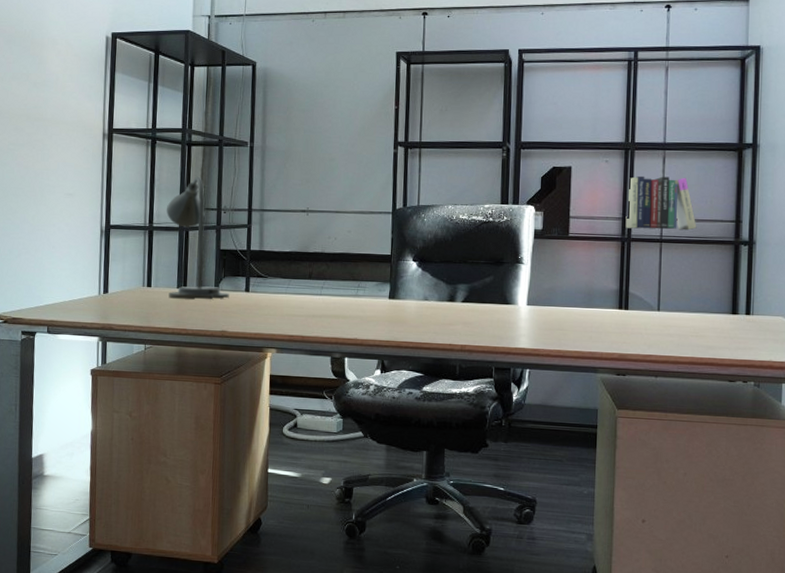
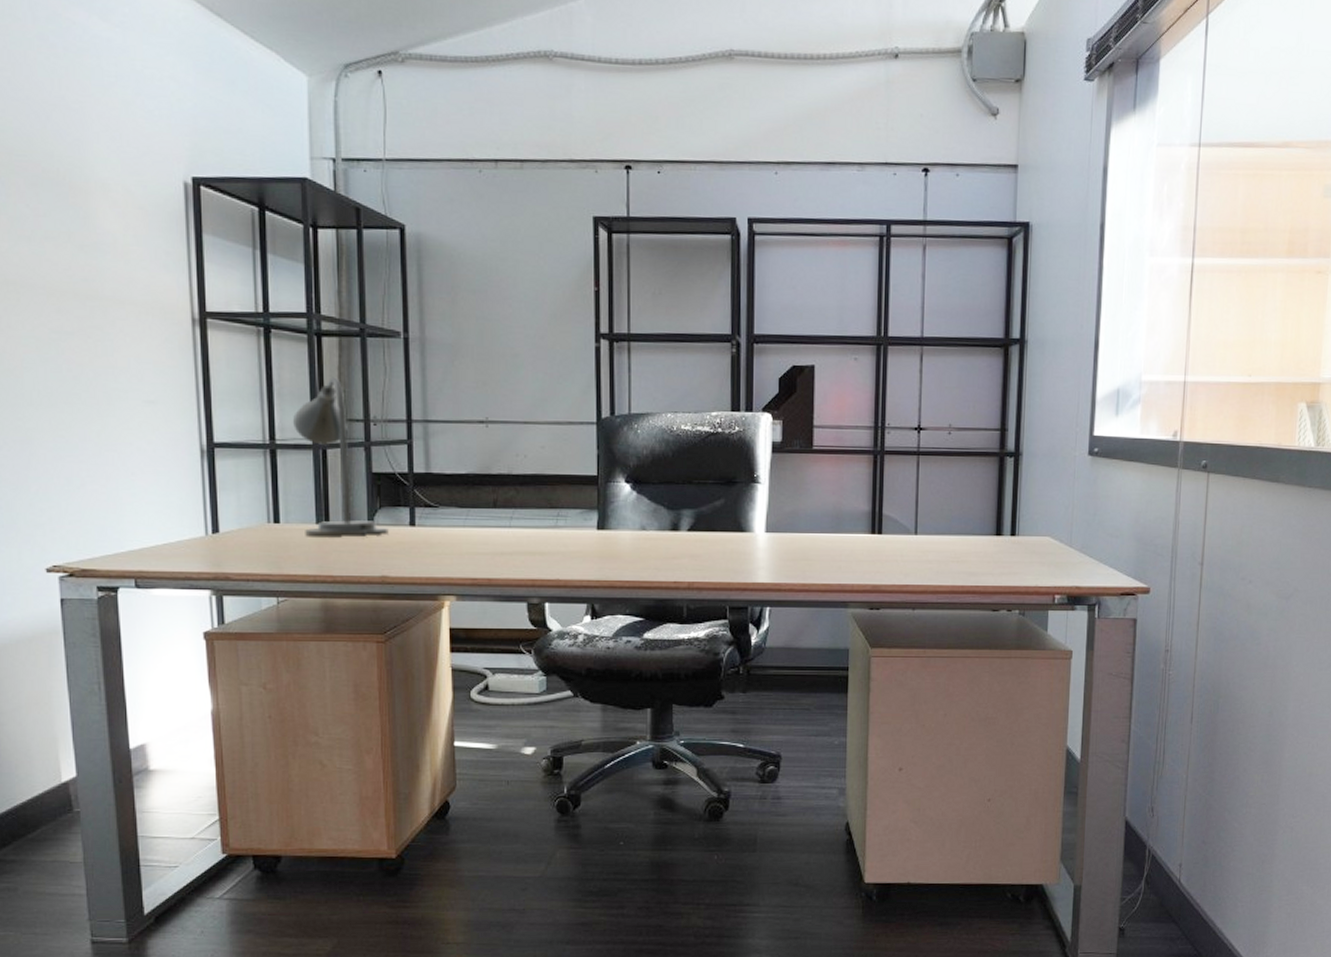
books: present [625,175,697,231] -> none [878,376,958,441]

